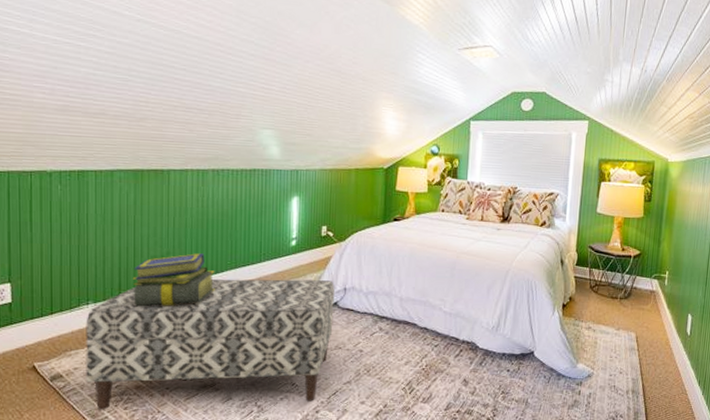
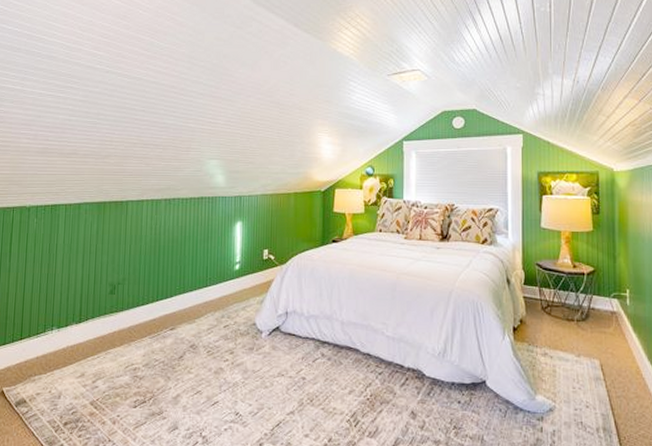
bench: present [86,279,335,410] -> none [46,303,276,437]
stack of books: present [133,253,215,307] -> none [92,279,165,332]

